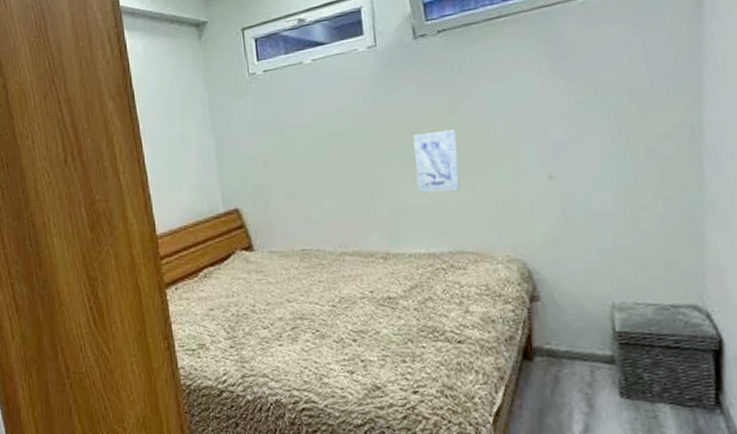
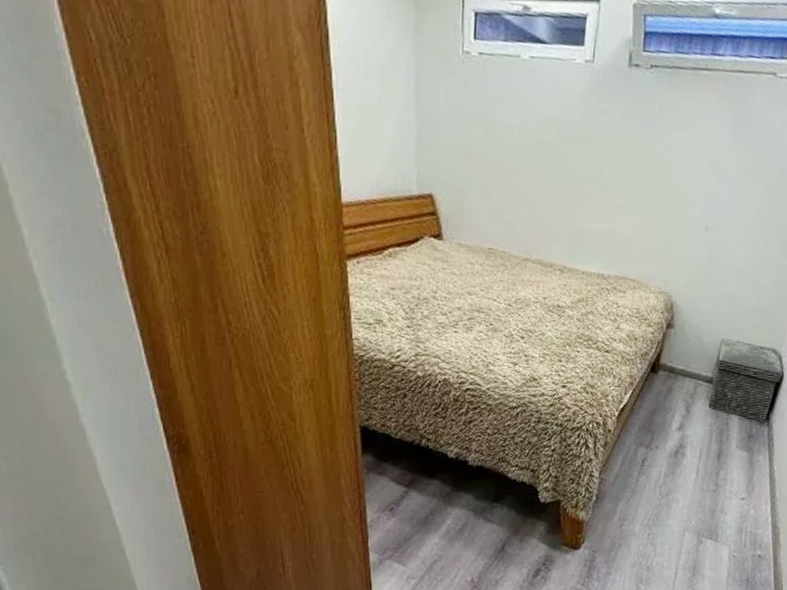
wall art: present [413,129,461,193] -> none [601,163,646,223]

